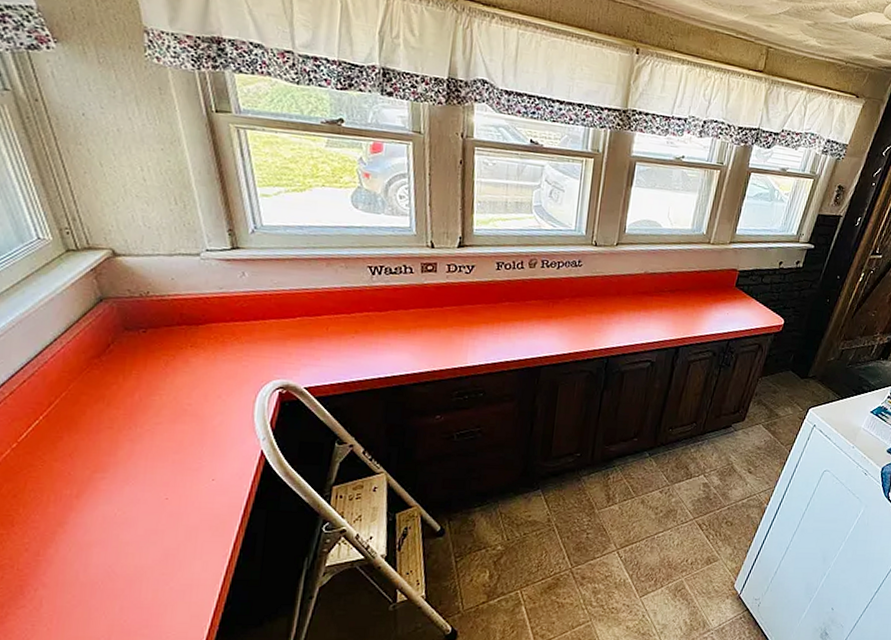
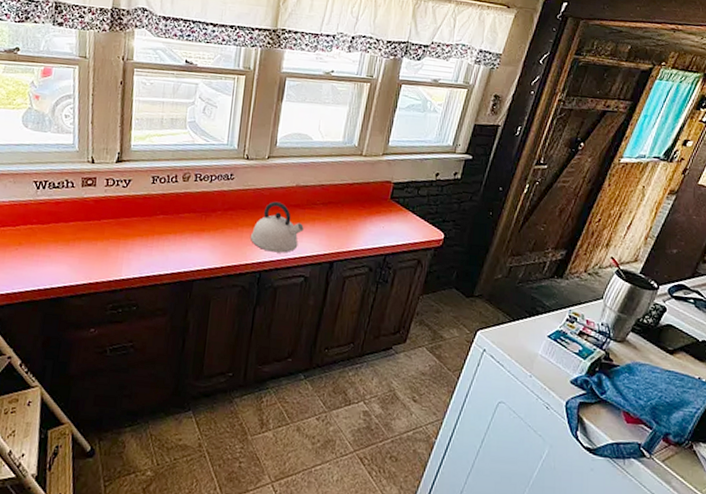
kettle: none [598,288,652,339] -> present [250,201,304,253]

